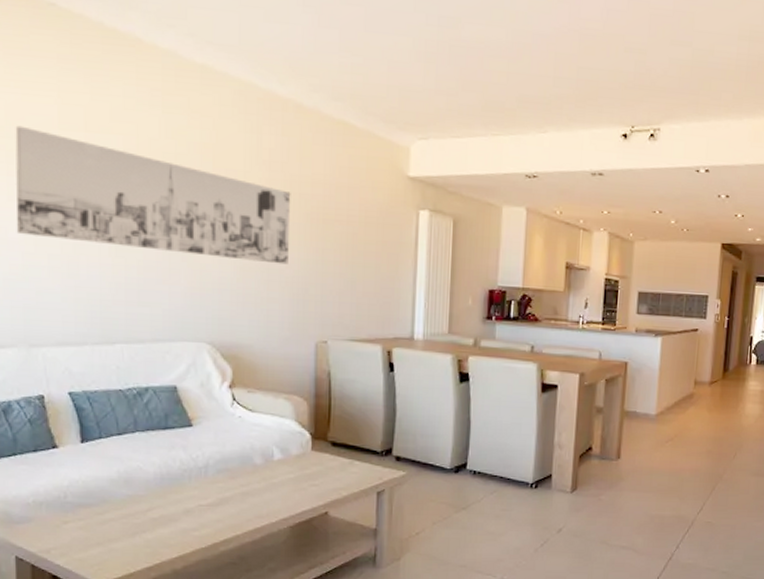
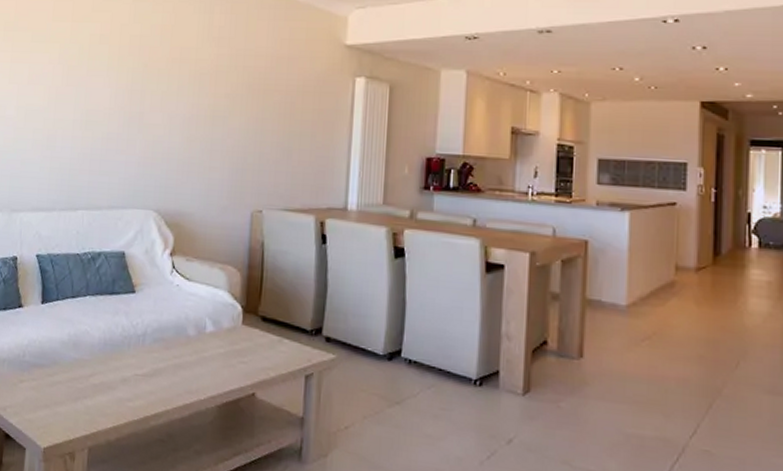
wall art: present [15,125,291,265] -> none [12,20,236,134]

